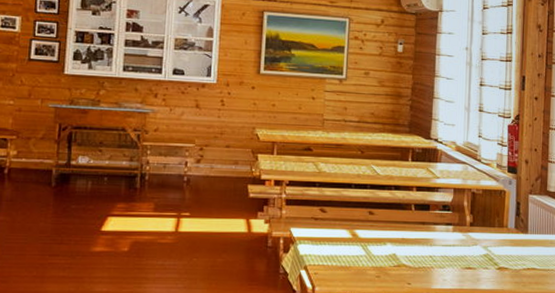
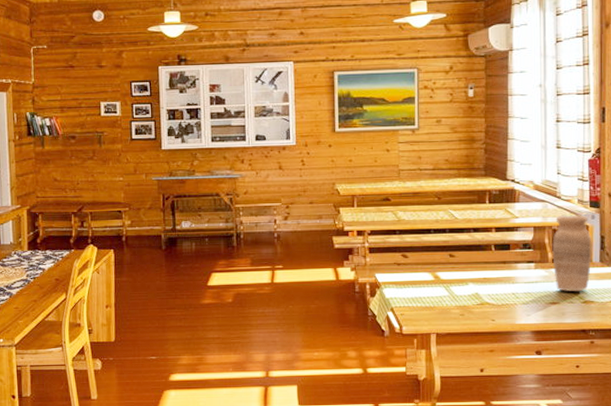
vase: none [470,178,509,258] -> present [552,215,592,292]

